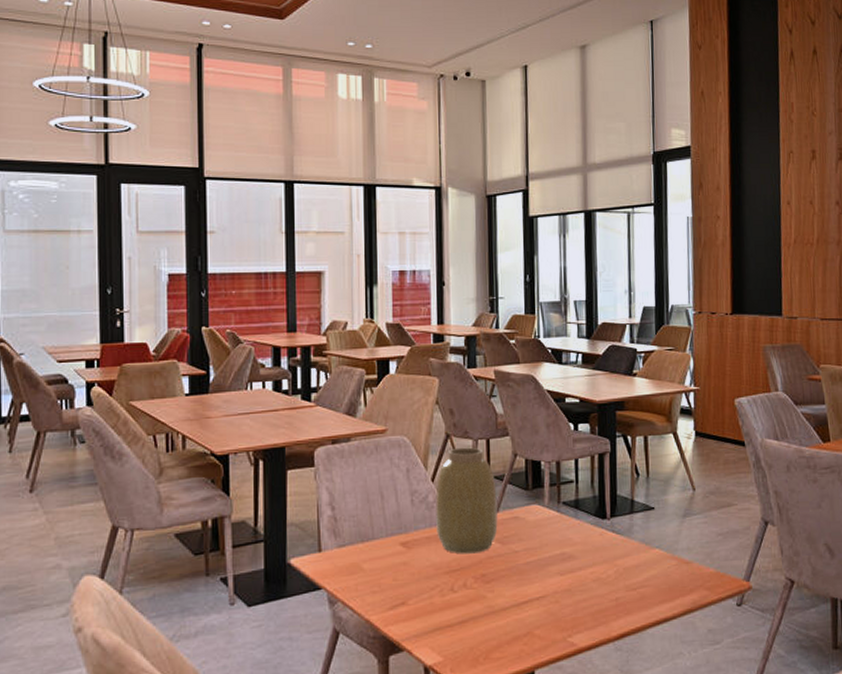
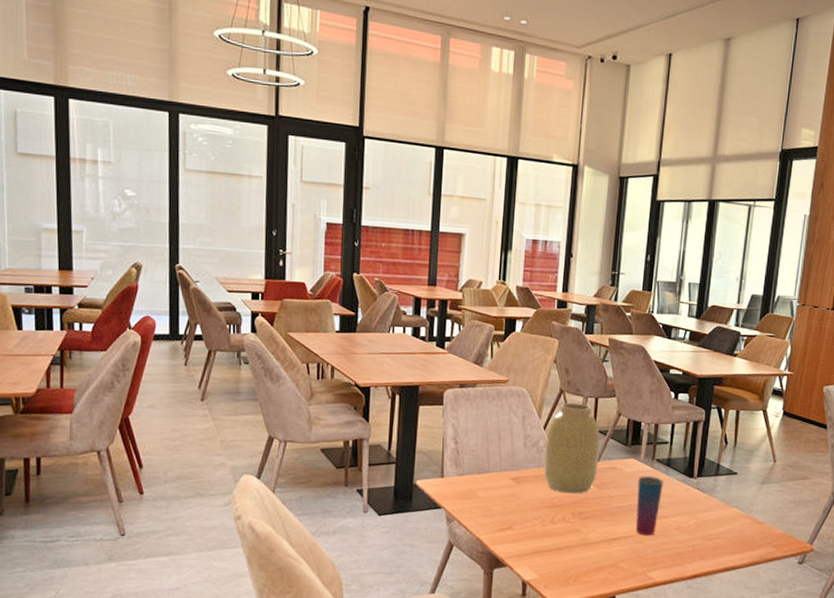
cup: none [545,522,575,594] -> present [635,476,664,536]

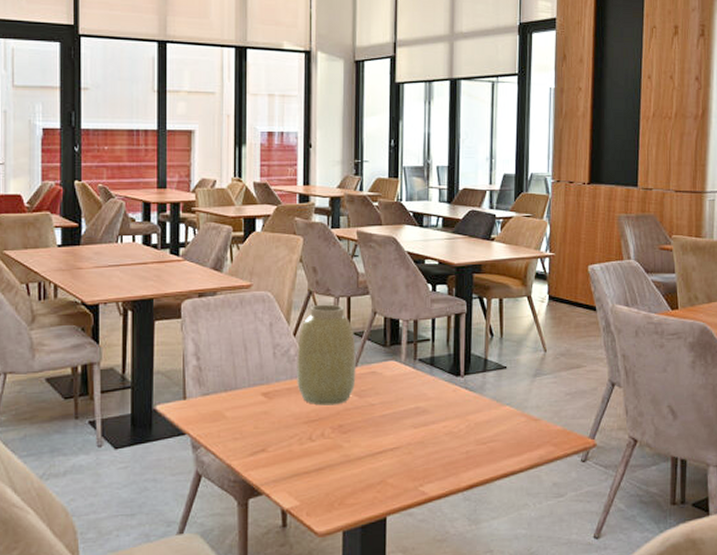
cup: present [635,476,664,536] -> none [401,378,429,445]

